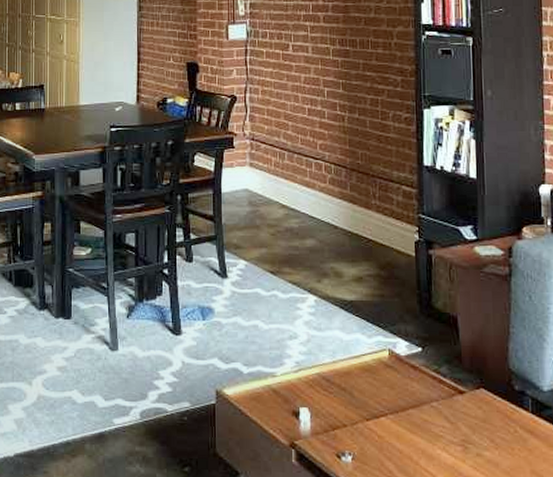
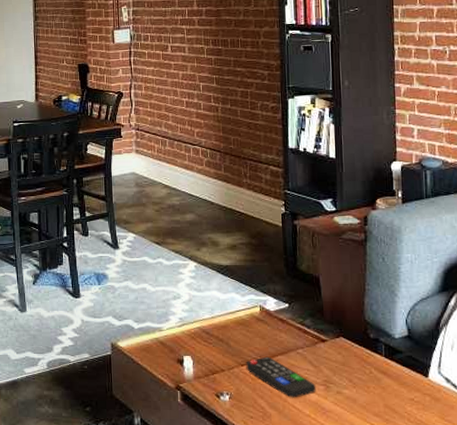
remote control: none [372,410,453,460] -> present [246,356,316,398]

